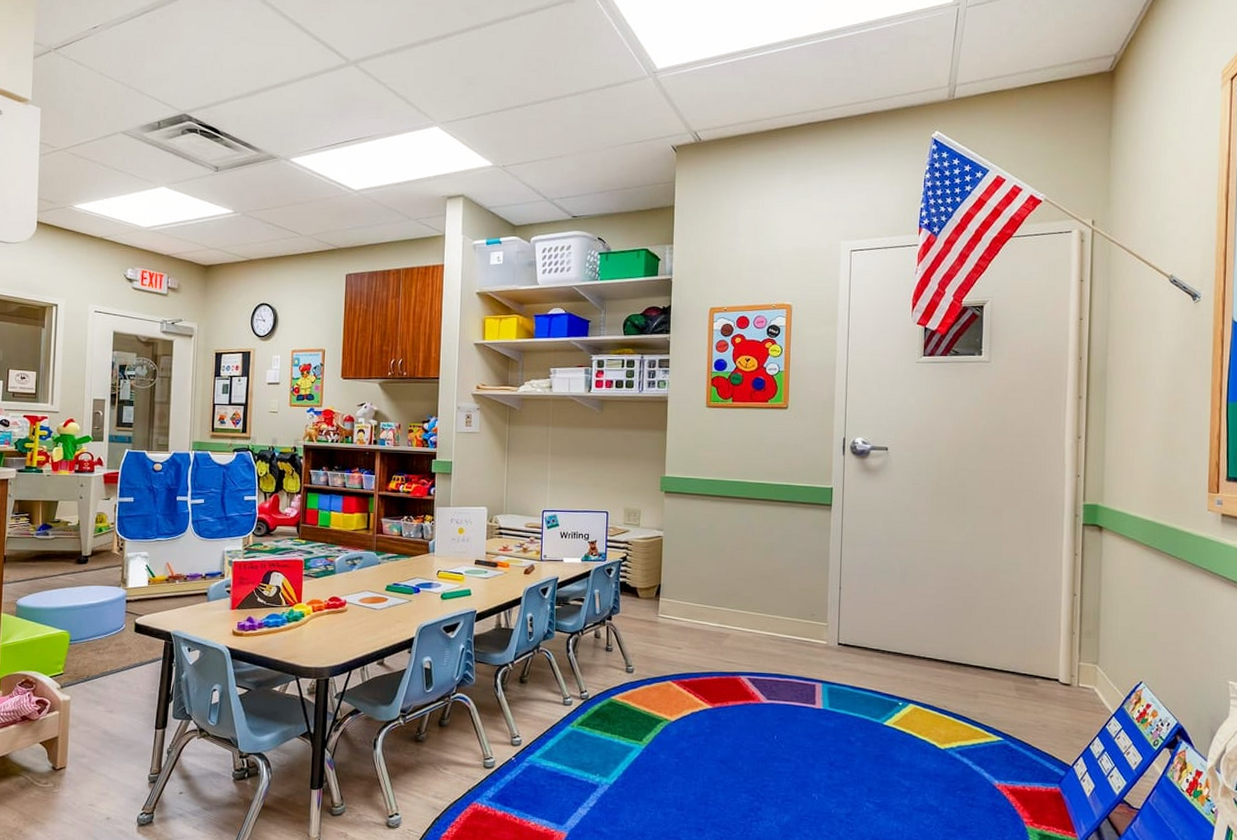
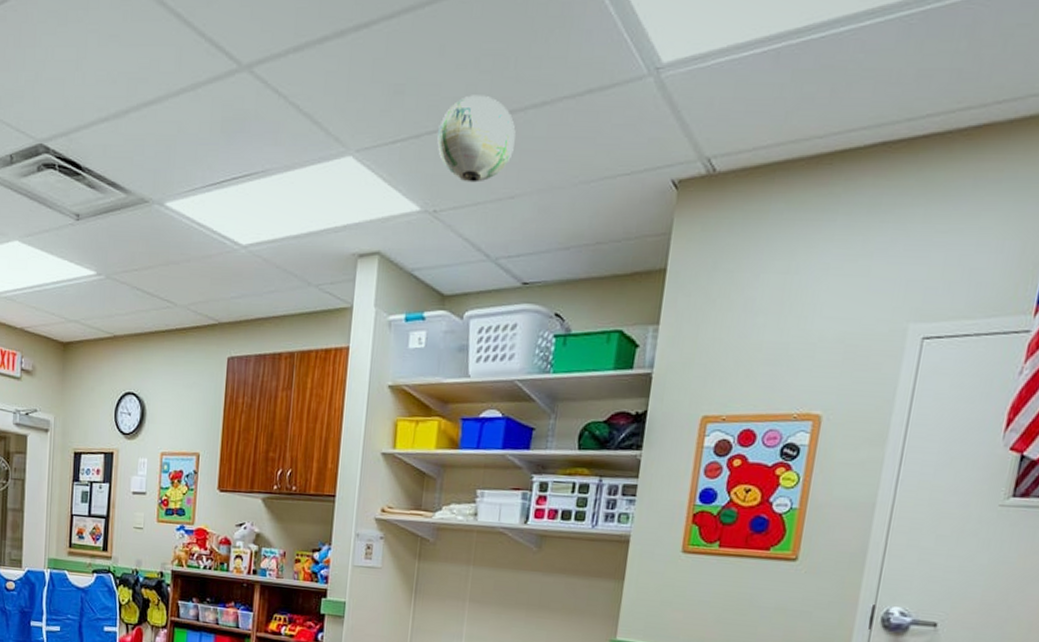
paper lantern: none [502,86,559,146] -> present [437,95,516,183]

